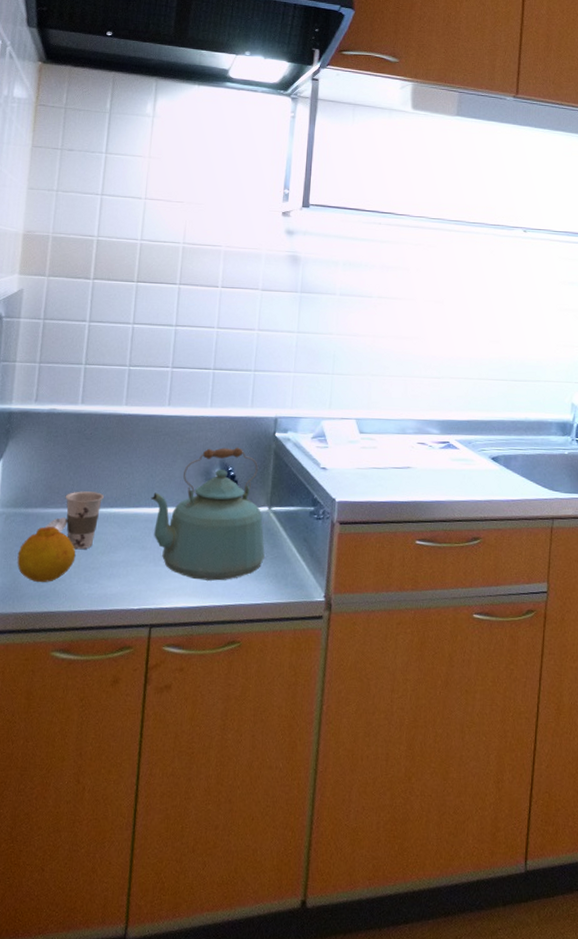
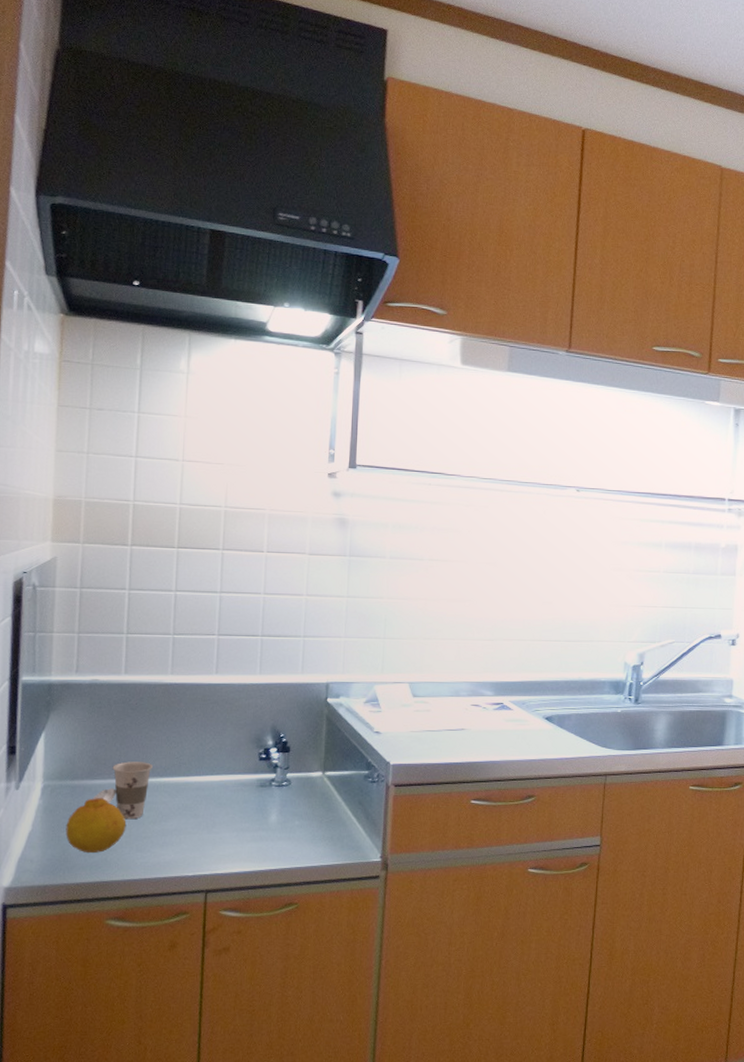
kettle: present [151,447,265,581] -> none [201,713,320,846]

